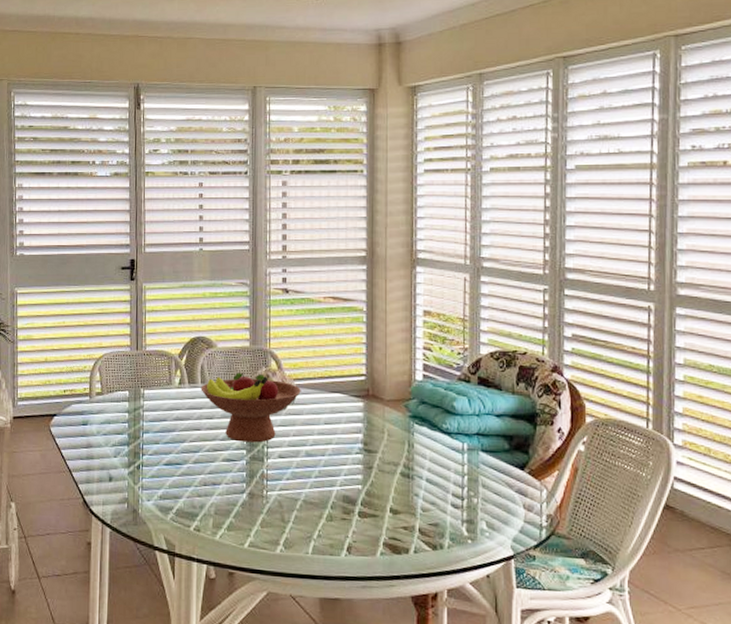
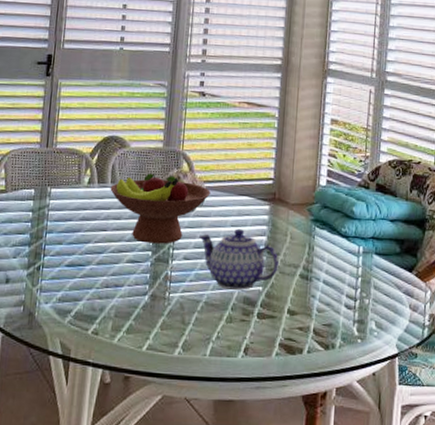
teapot: none [293,426,377,489] -> present [199,228,279,290]

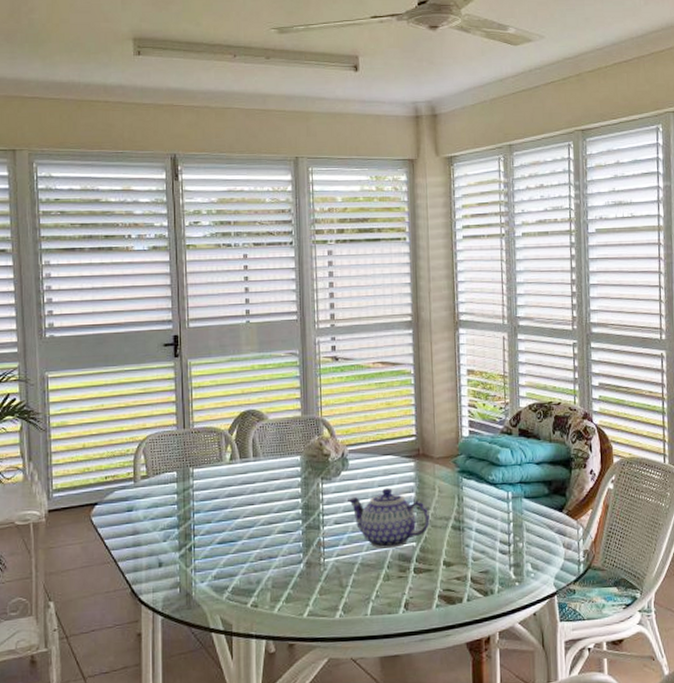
fruit bowl: present [110,173,211,244] -> none [253,443,354,513]

